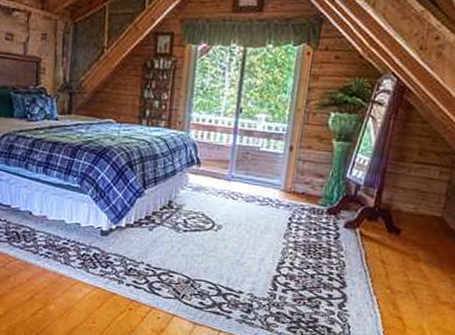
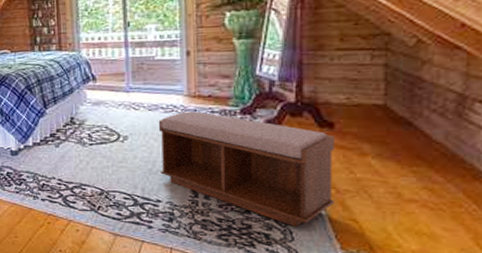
bench: none [246,206,399,322] -> present [158,111,335,227]

